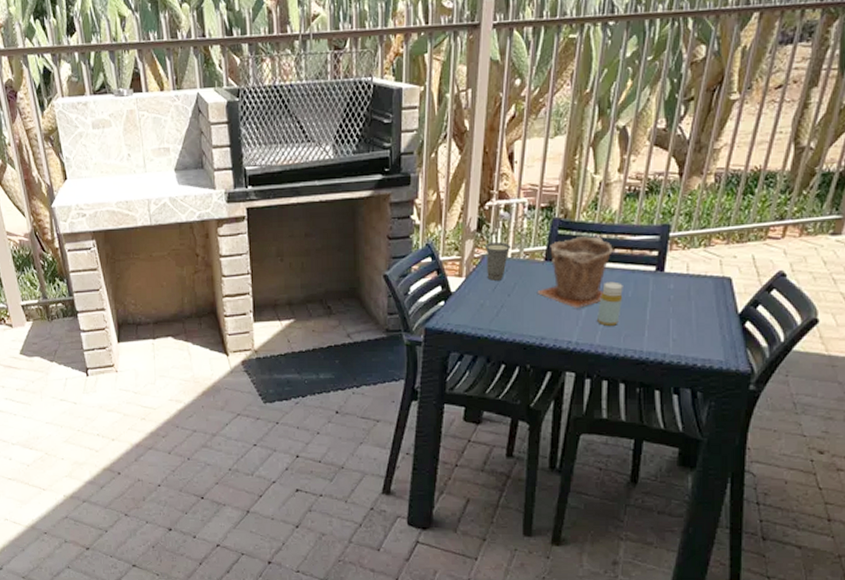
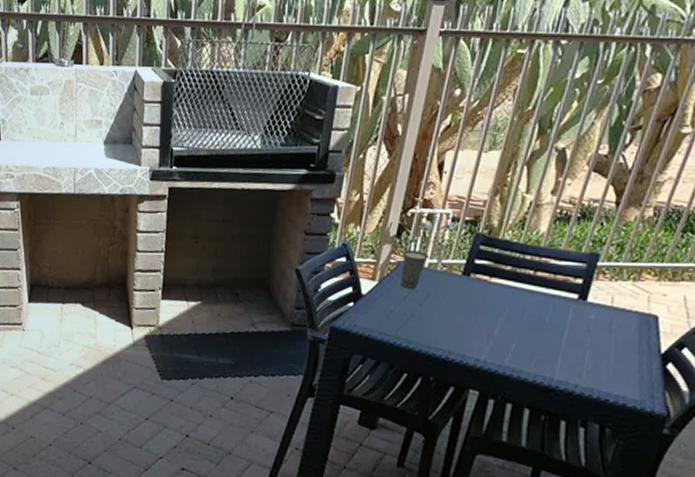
plant pot: present [537,236,613,308] -> none [450,255,535,327]
bottle: present [597,281,623,326] -> none [509,304,541,349]

